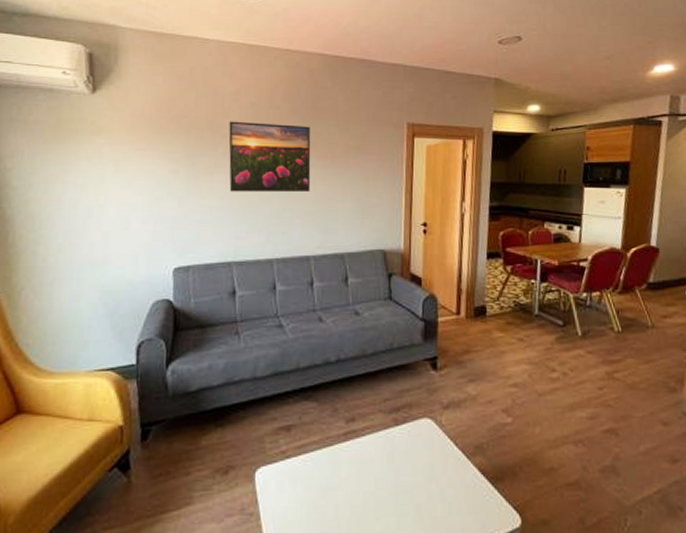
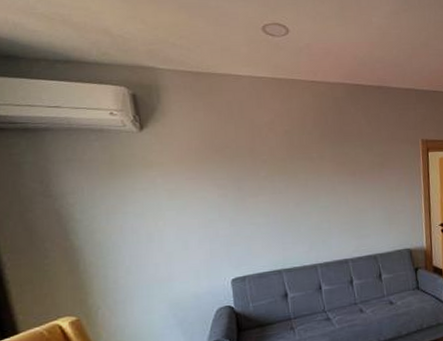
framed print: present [228,121,311,193] -> none [267,147,344,210]

